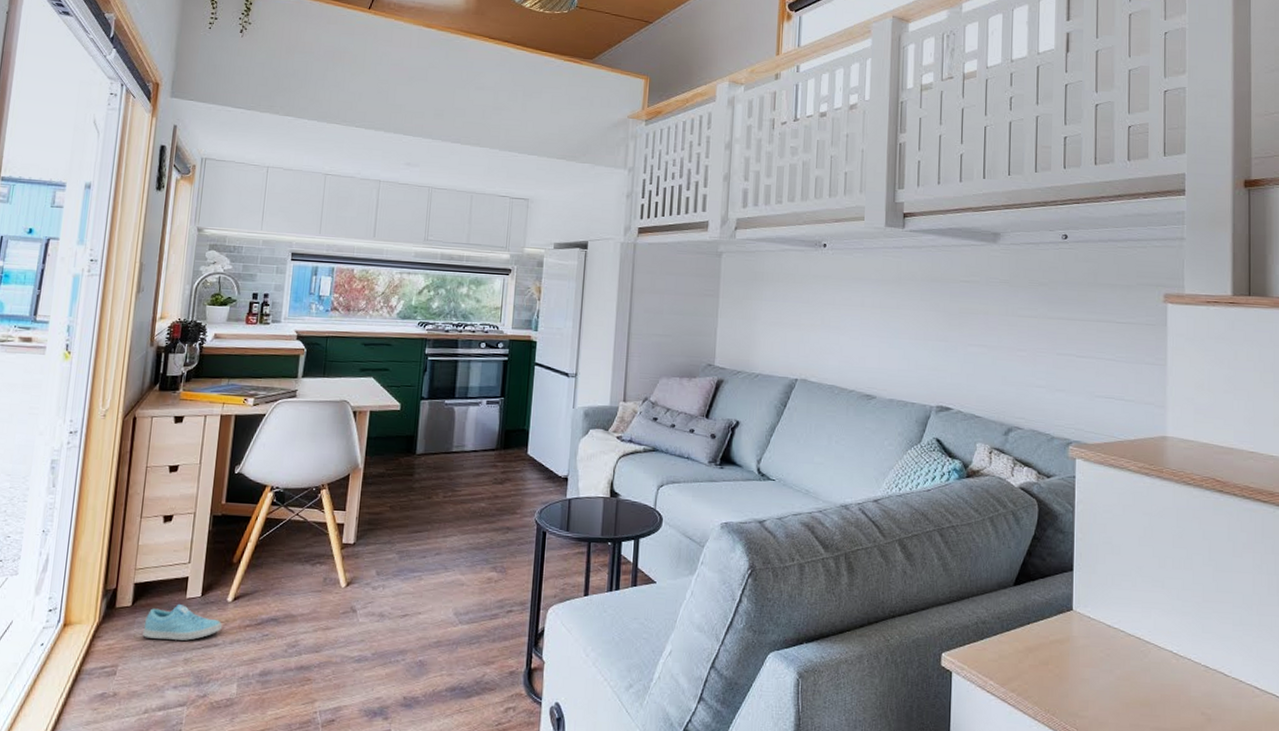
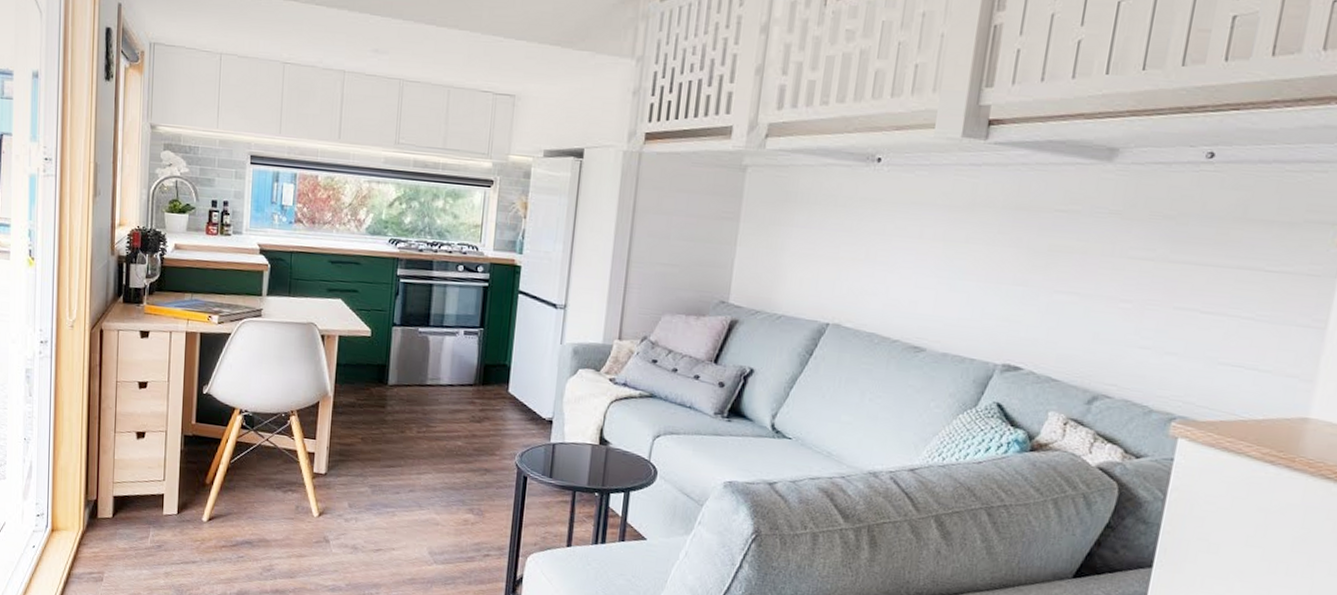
sneaker: present [142,603,223,641] -> none [125,519,199,555]

